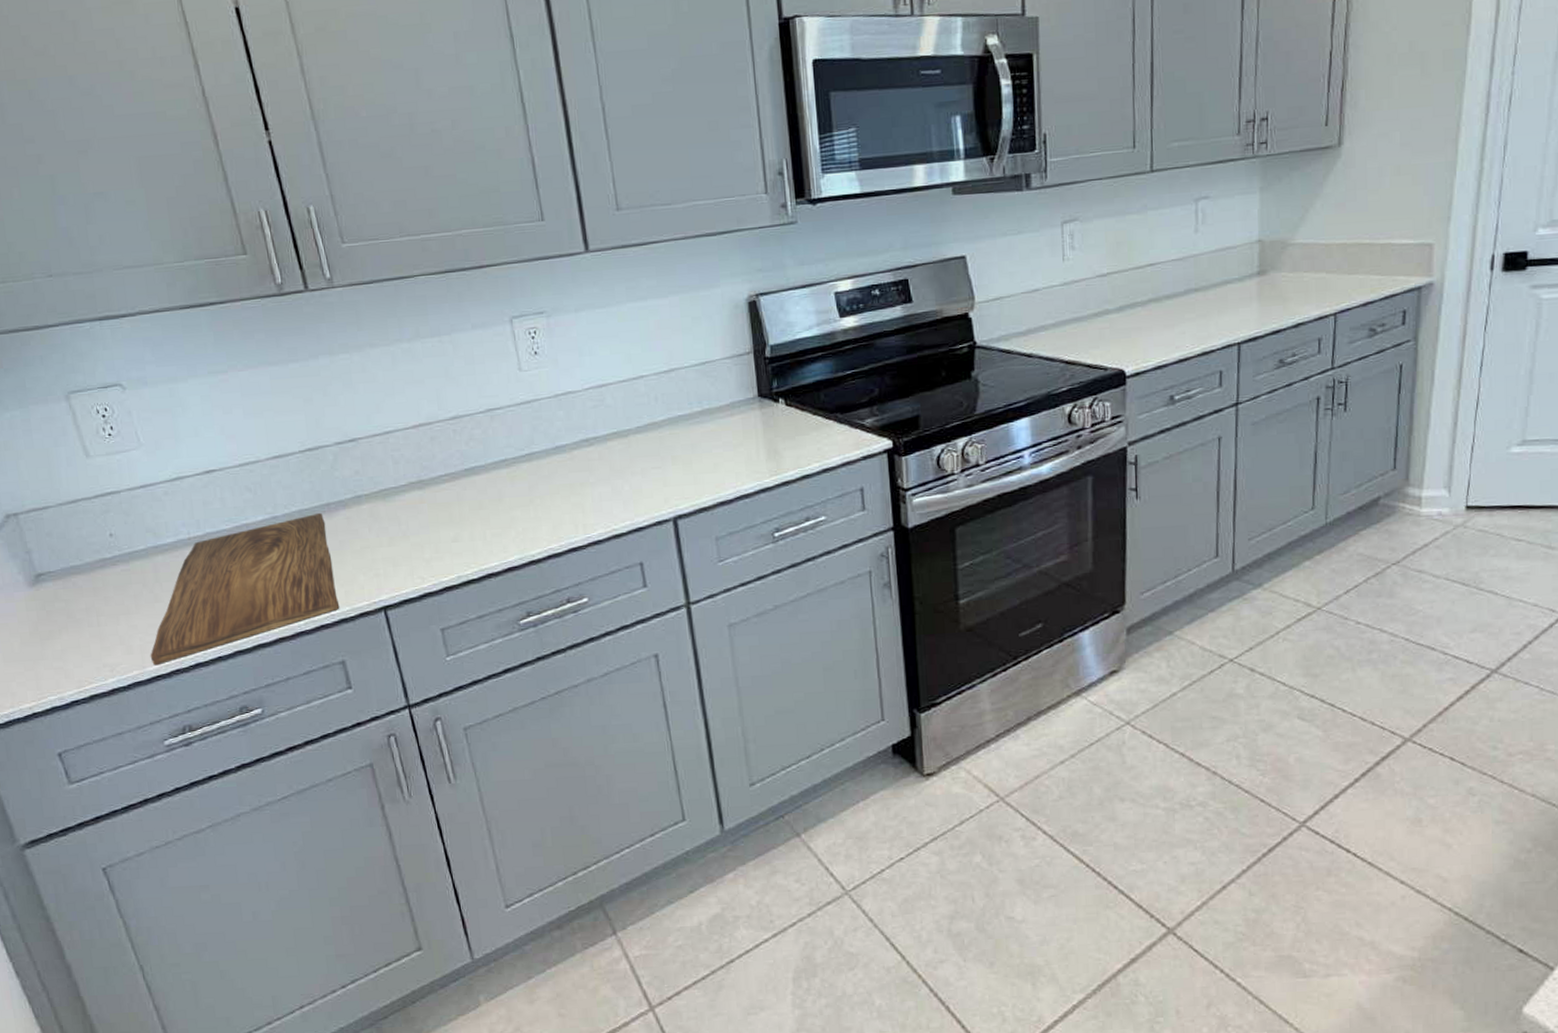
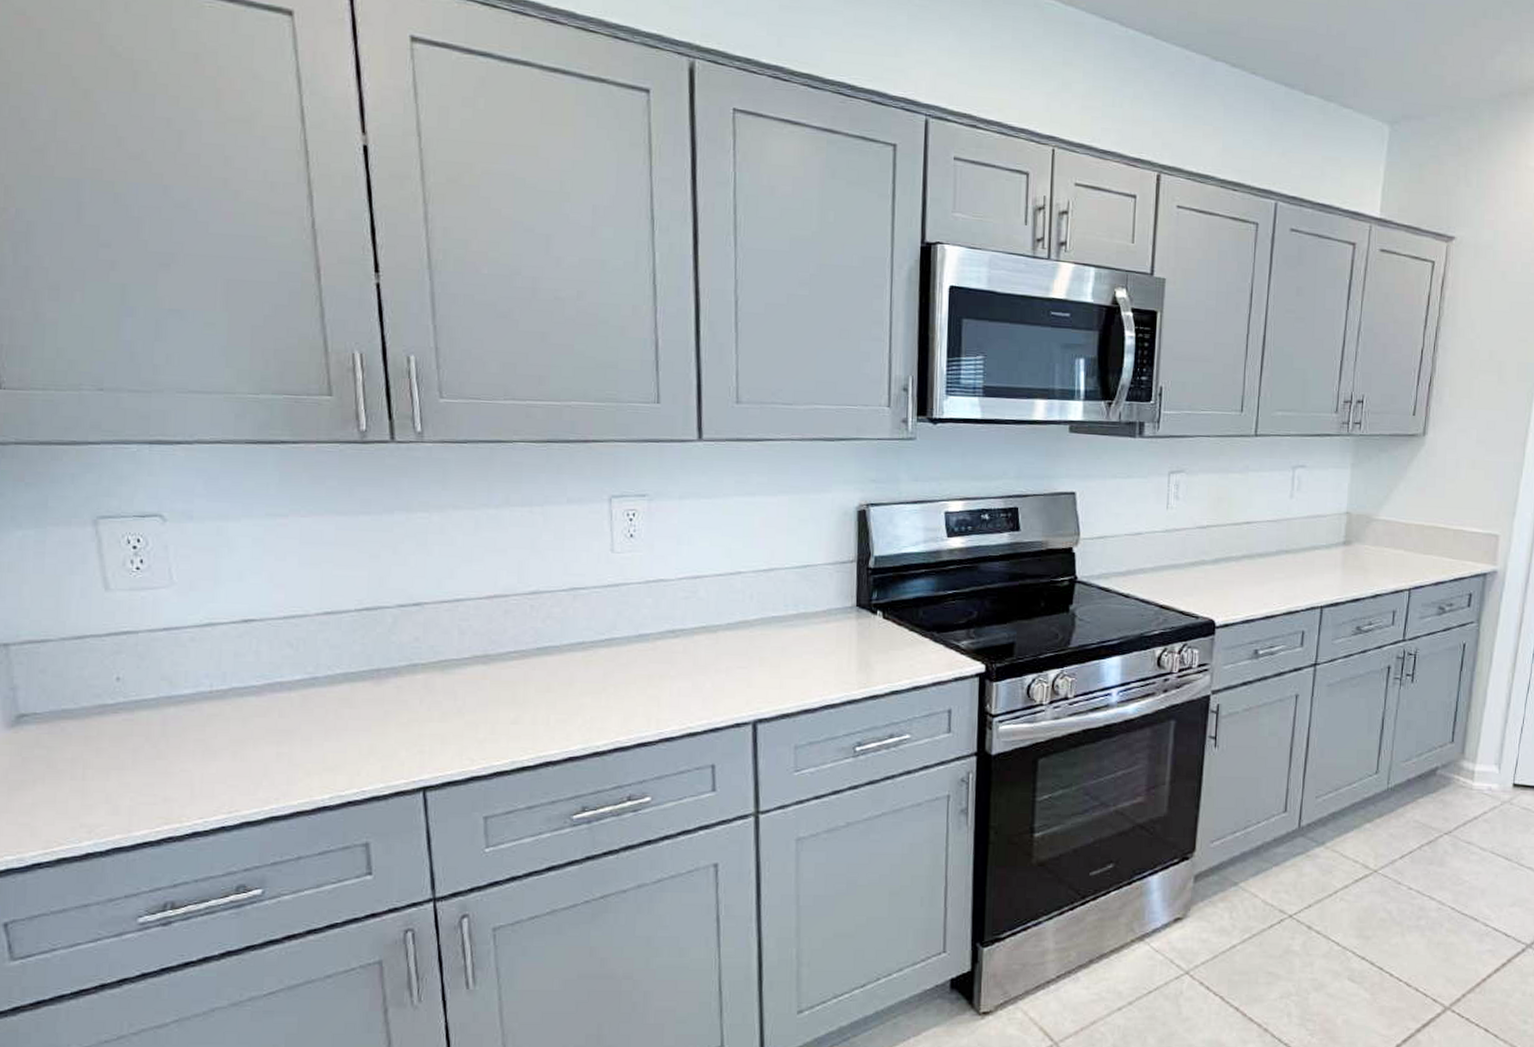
cutting board: present [150,513,340,666] -> none [139,679,373,831]

